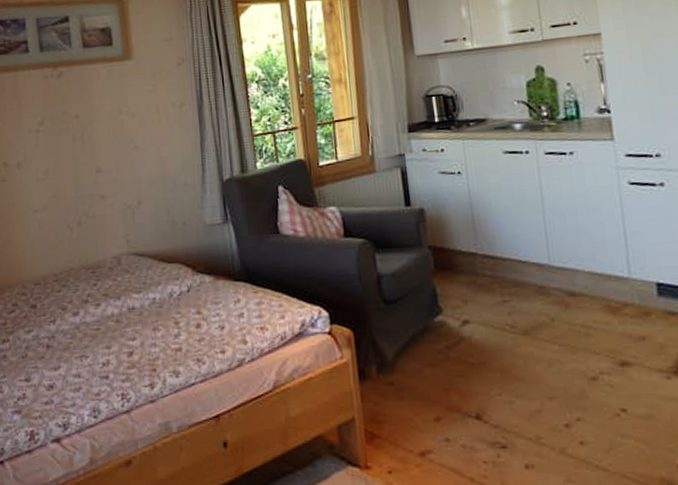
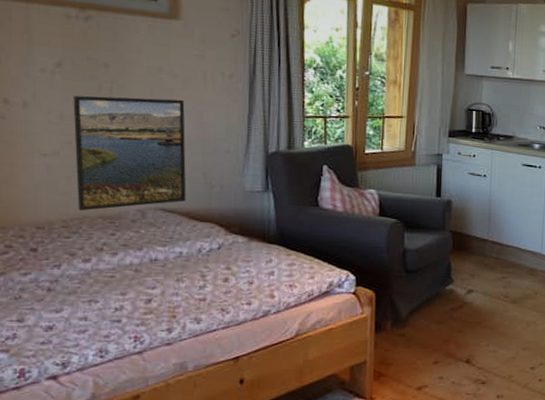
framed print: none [54,137,154,263] -> present [73,95,187,211]

